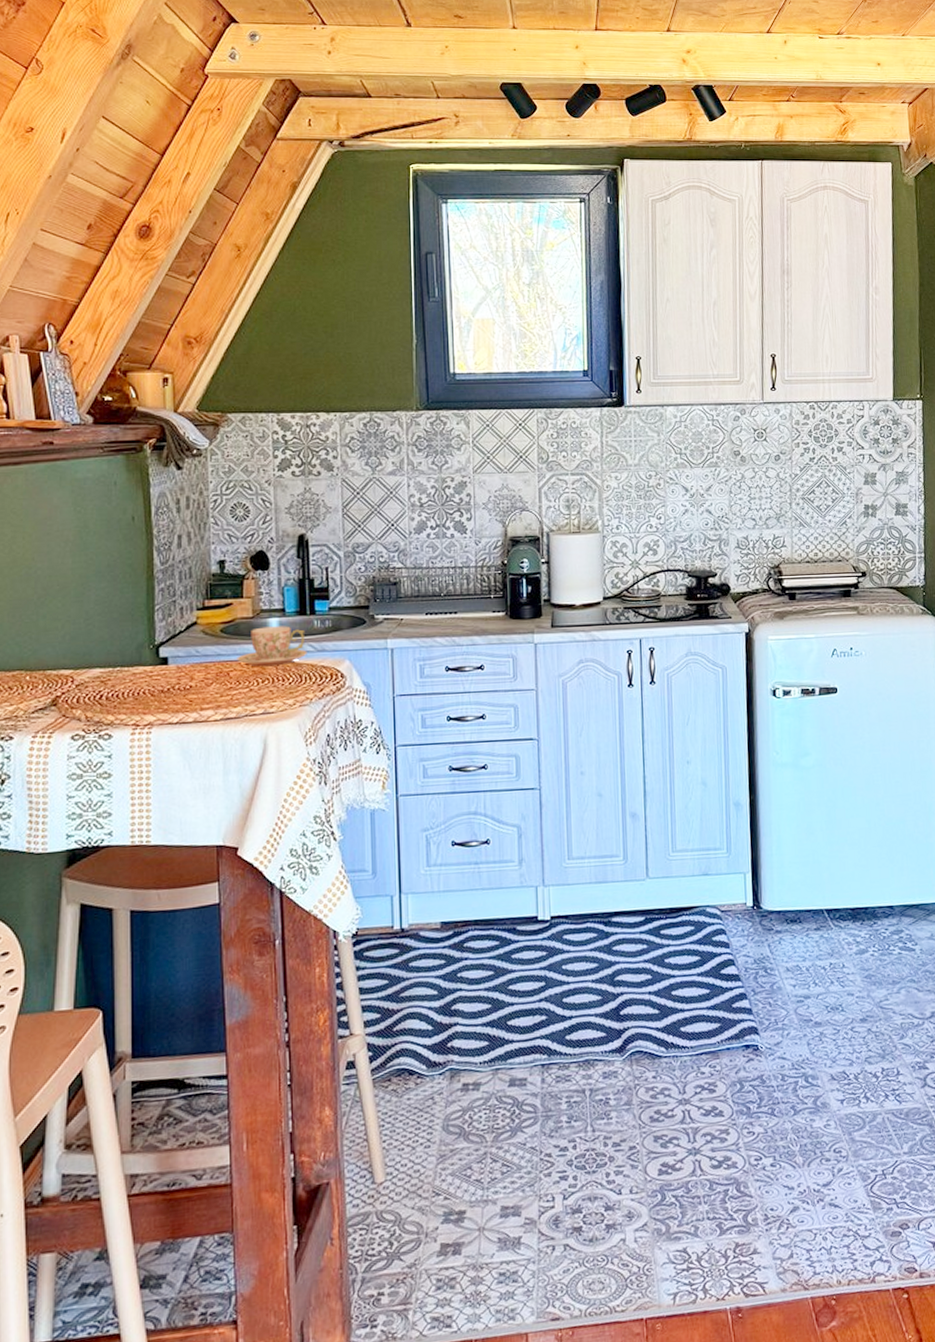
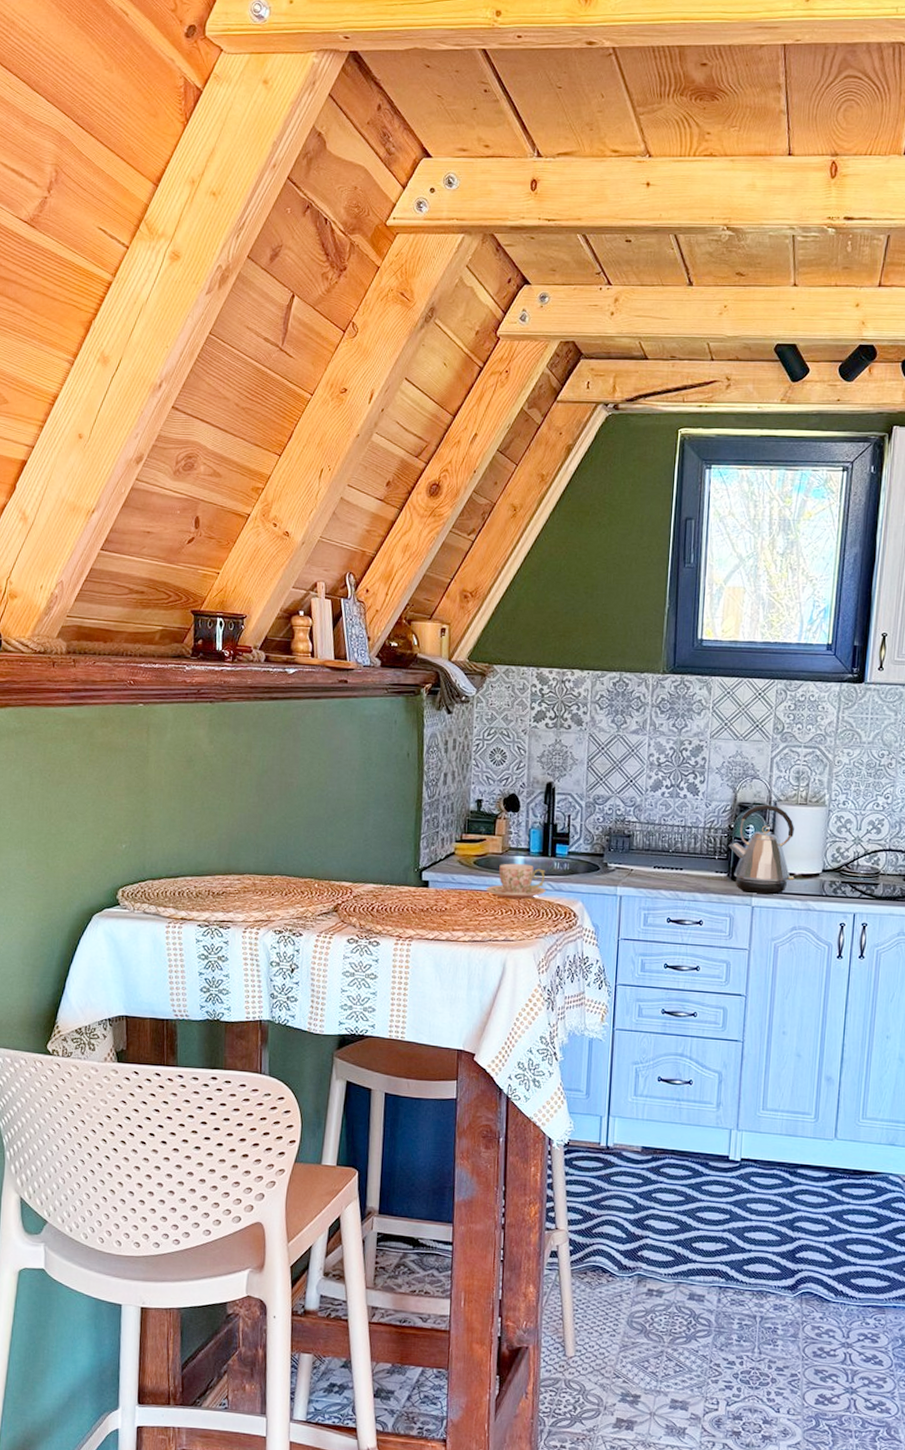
kettle: none [503,535,576,630] -> present [728,804,795,895]

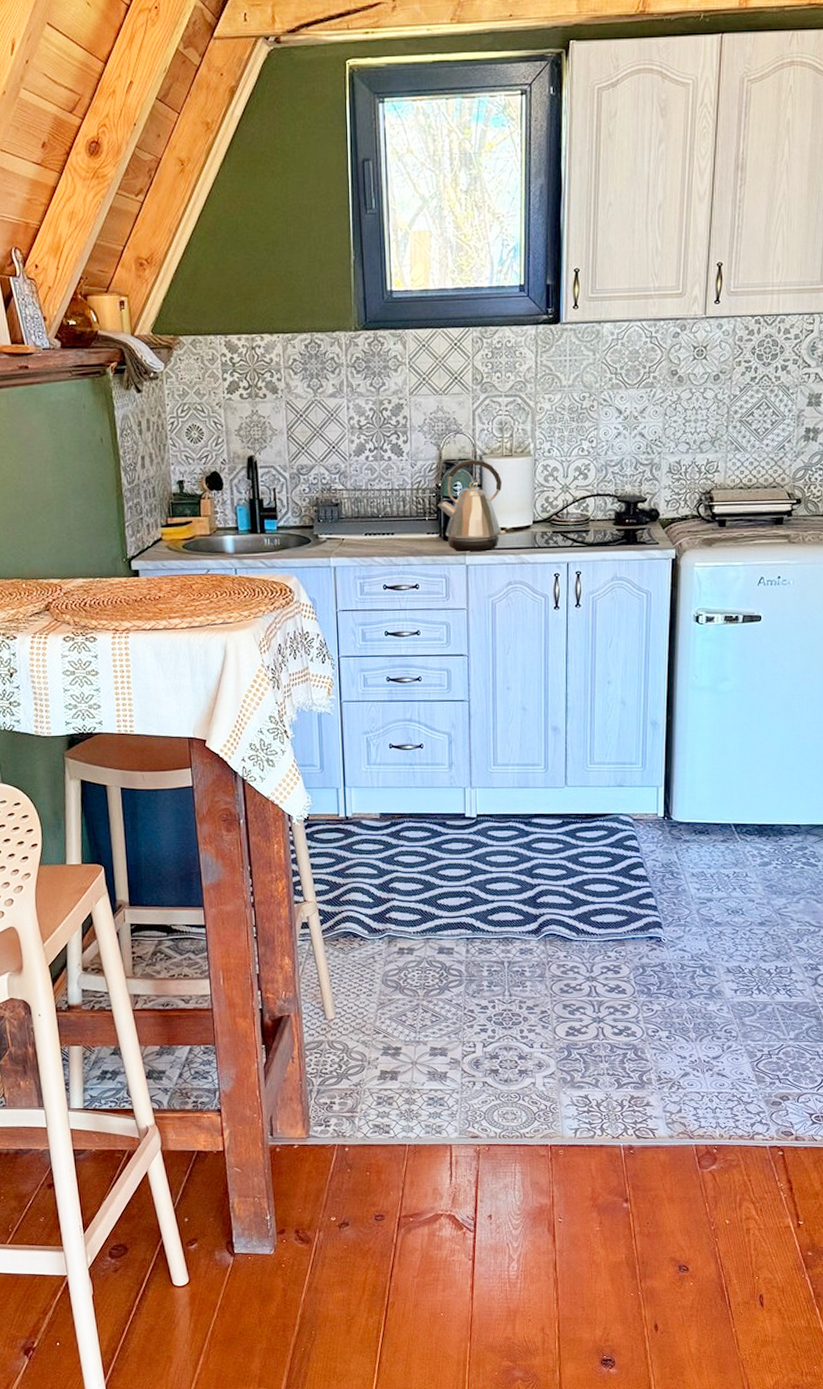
teacup: present [486,863,546,900] -> none [198,543,259,581]

